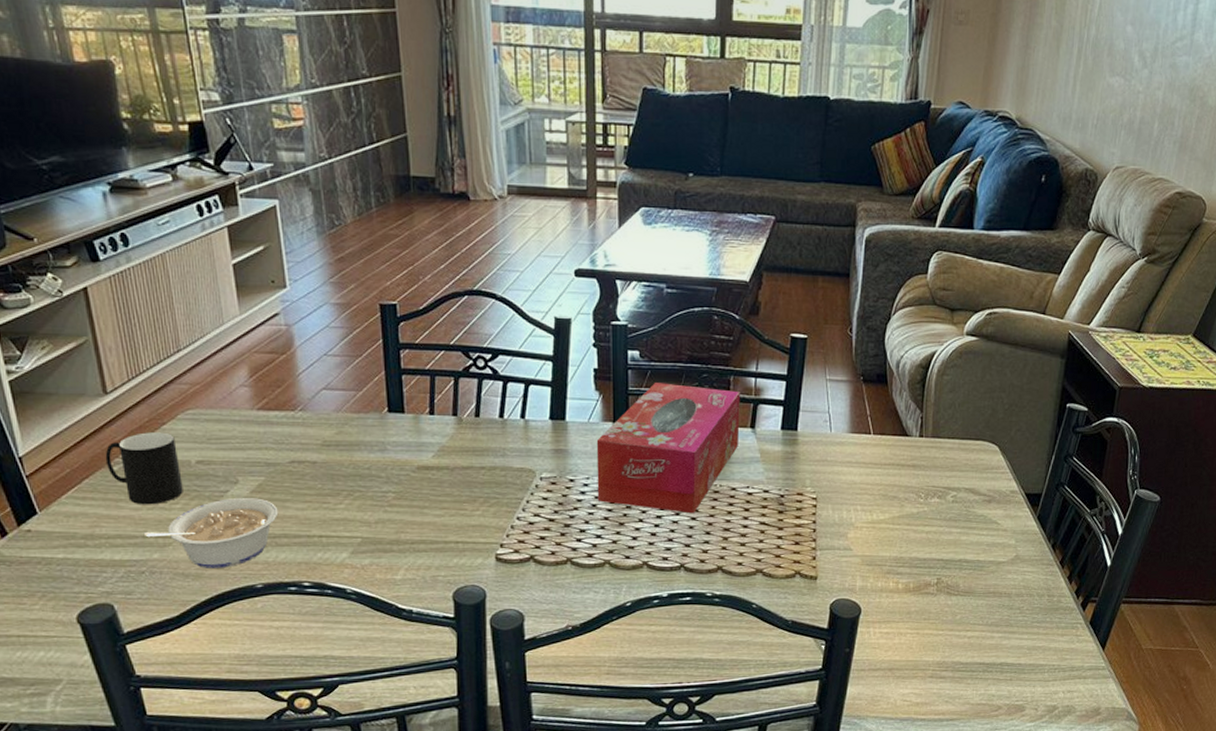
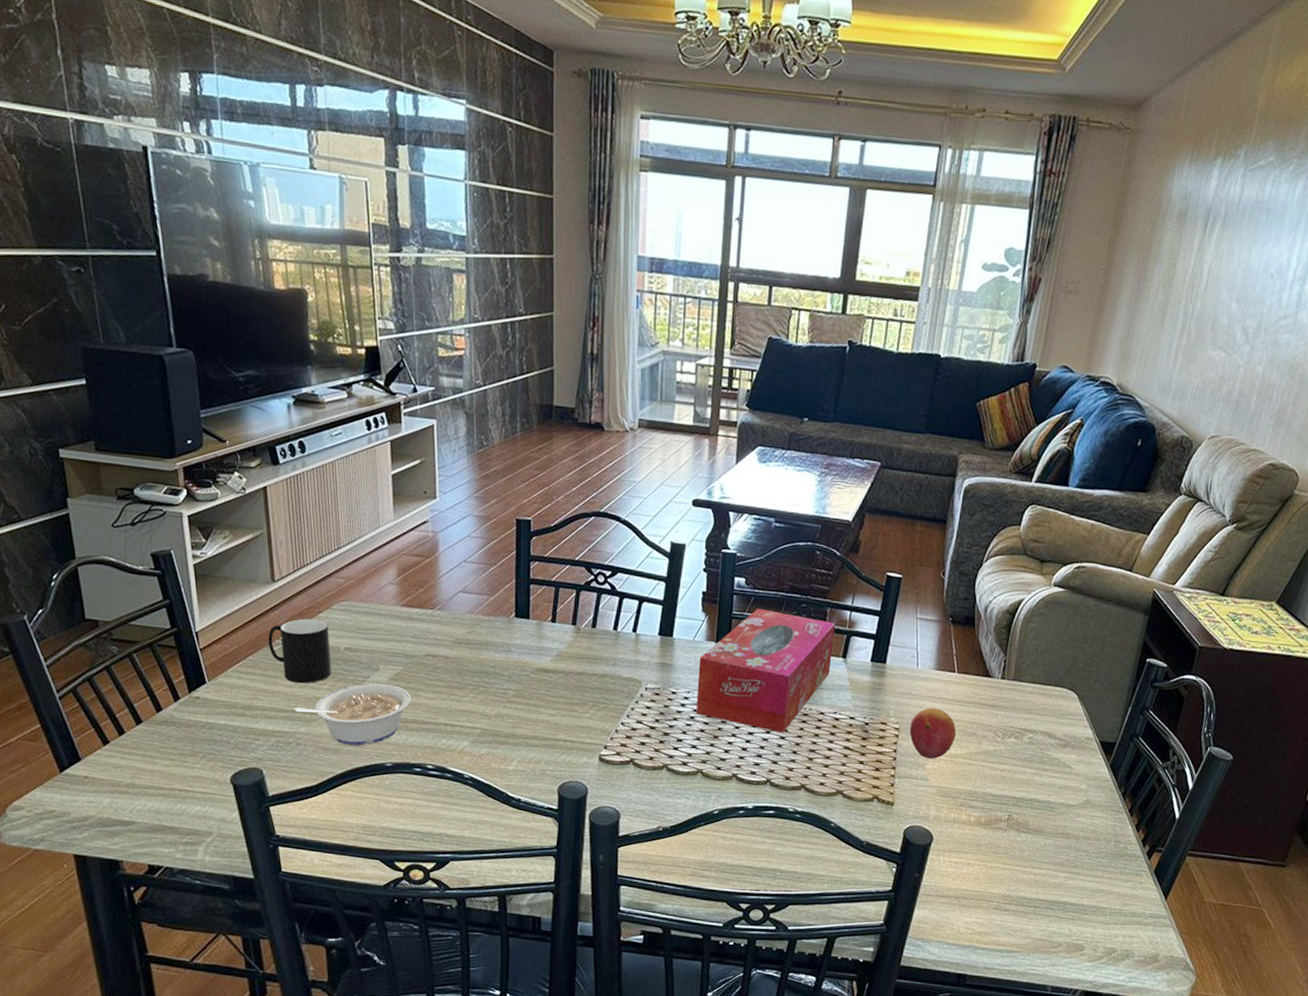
fruit: none [828,473,876,528] -> present [909,708,956,759]

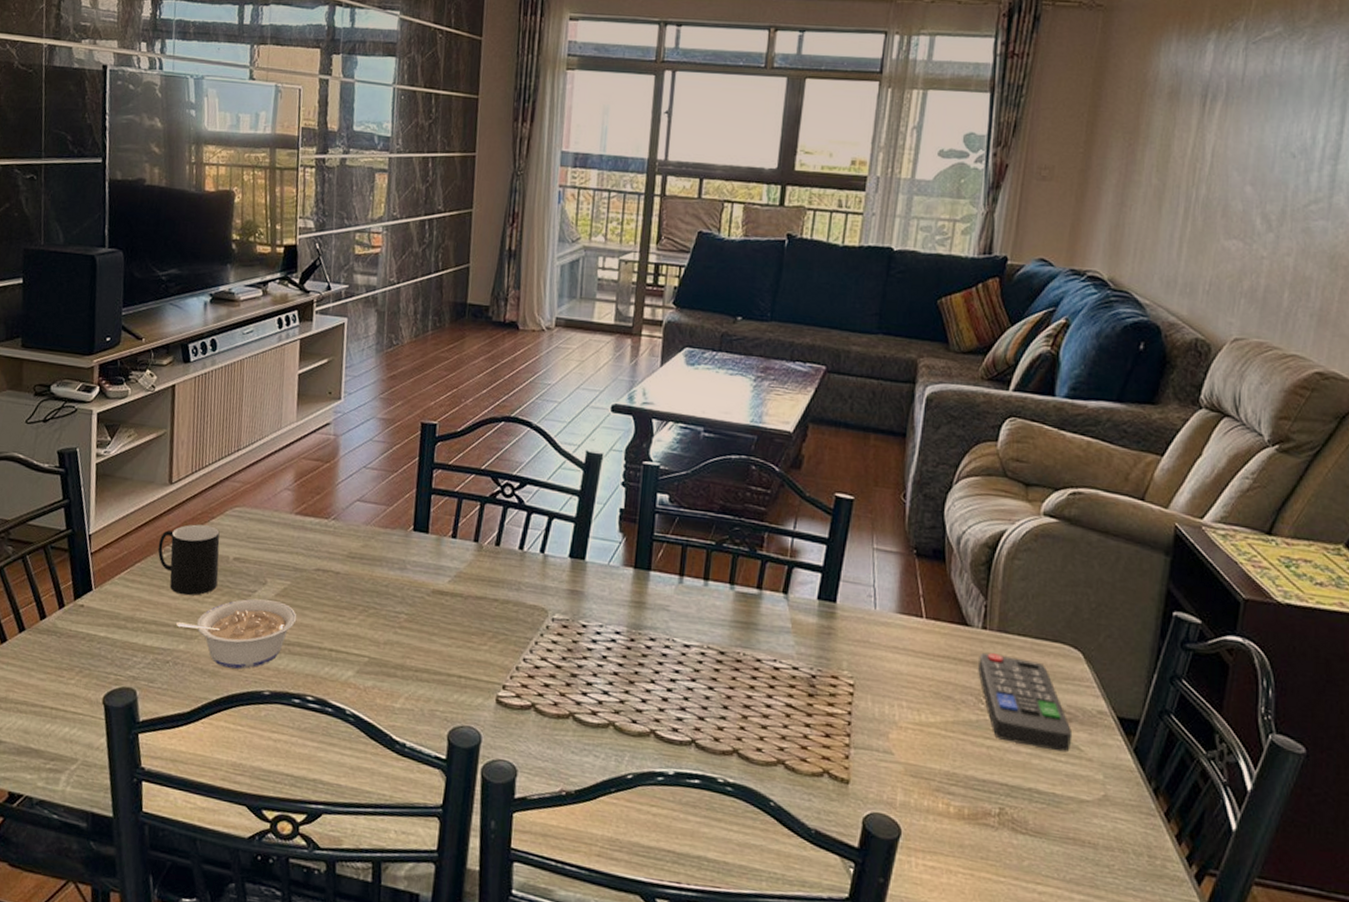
tissue box: present [695,609,835,733] -> none [608,531,774,682]
fruit: present [909,708,956,759] -> none [867,660,927,727]
remote control: none [997,697,1065,770] -> present [978,652,1071,753]

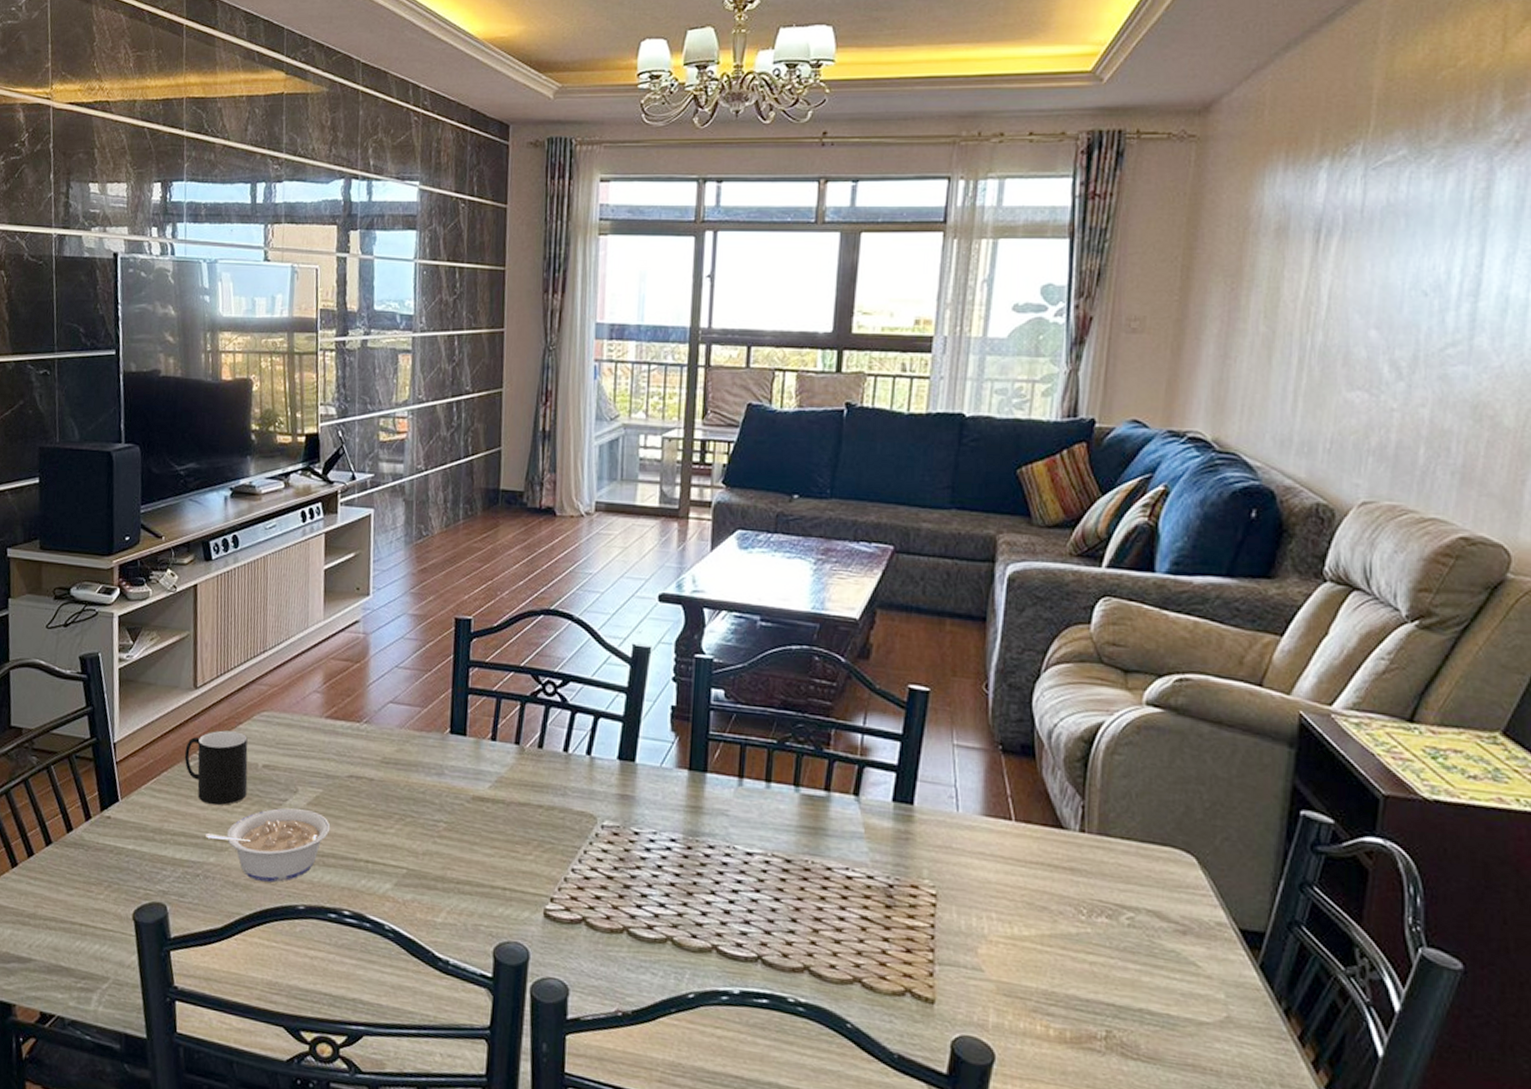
remote control: present [978,652,1071,753] -> none [1077,858,1186,969]

